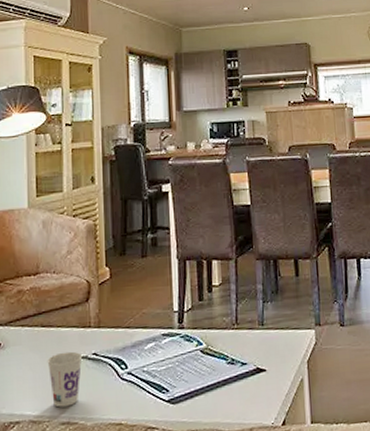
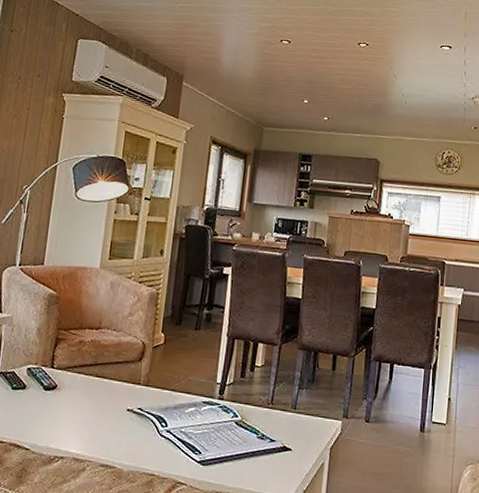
cup: present [47,351,83,408] -> none [96,402,129,451]

